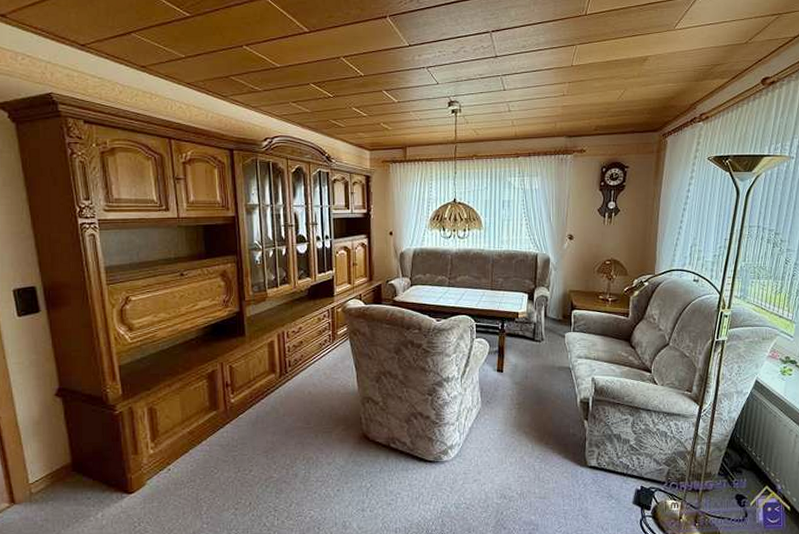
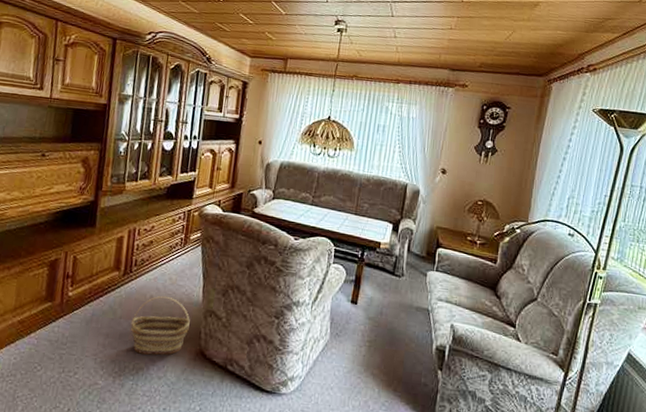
basket: none [294,390,349,445] -> present [130,296,190,356]

